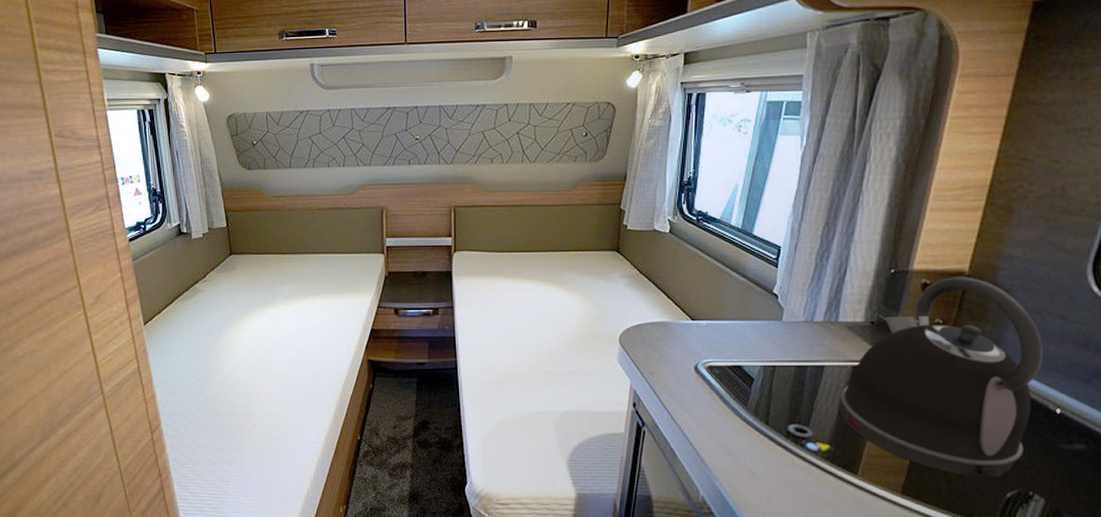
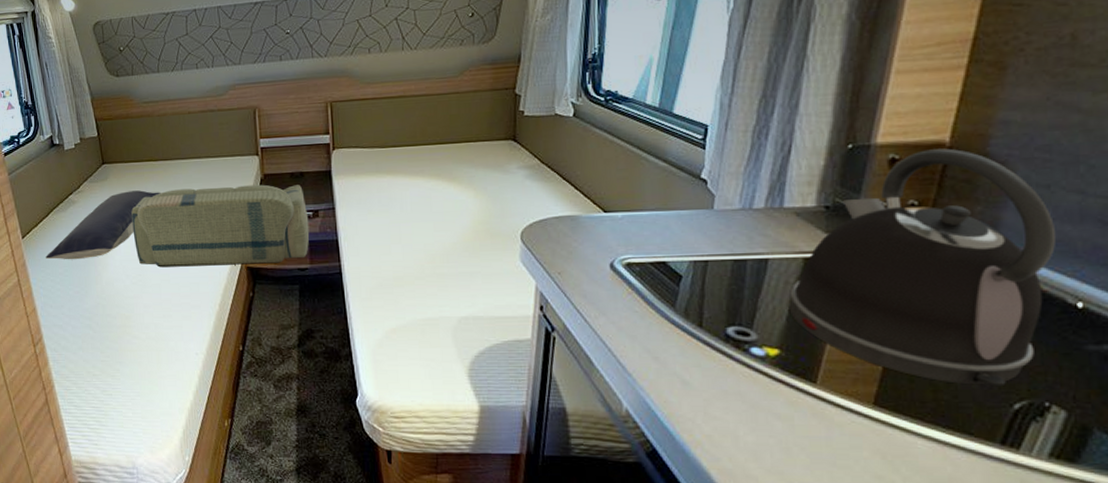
pillow: none [168,282,287,348] -> present [46,190,161,260]
towel: none [257,281,429,358] -> present [131,184,310,268]

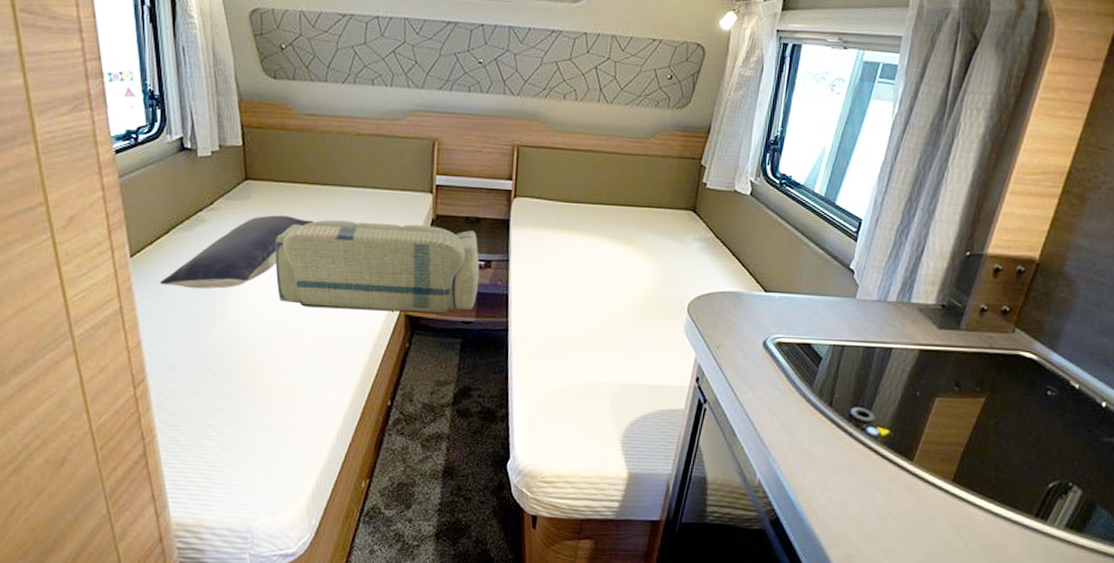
kettle: present [788,148,1055,387] -> none [902,264,1098,469]

